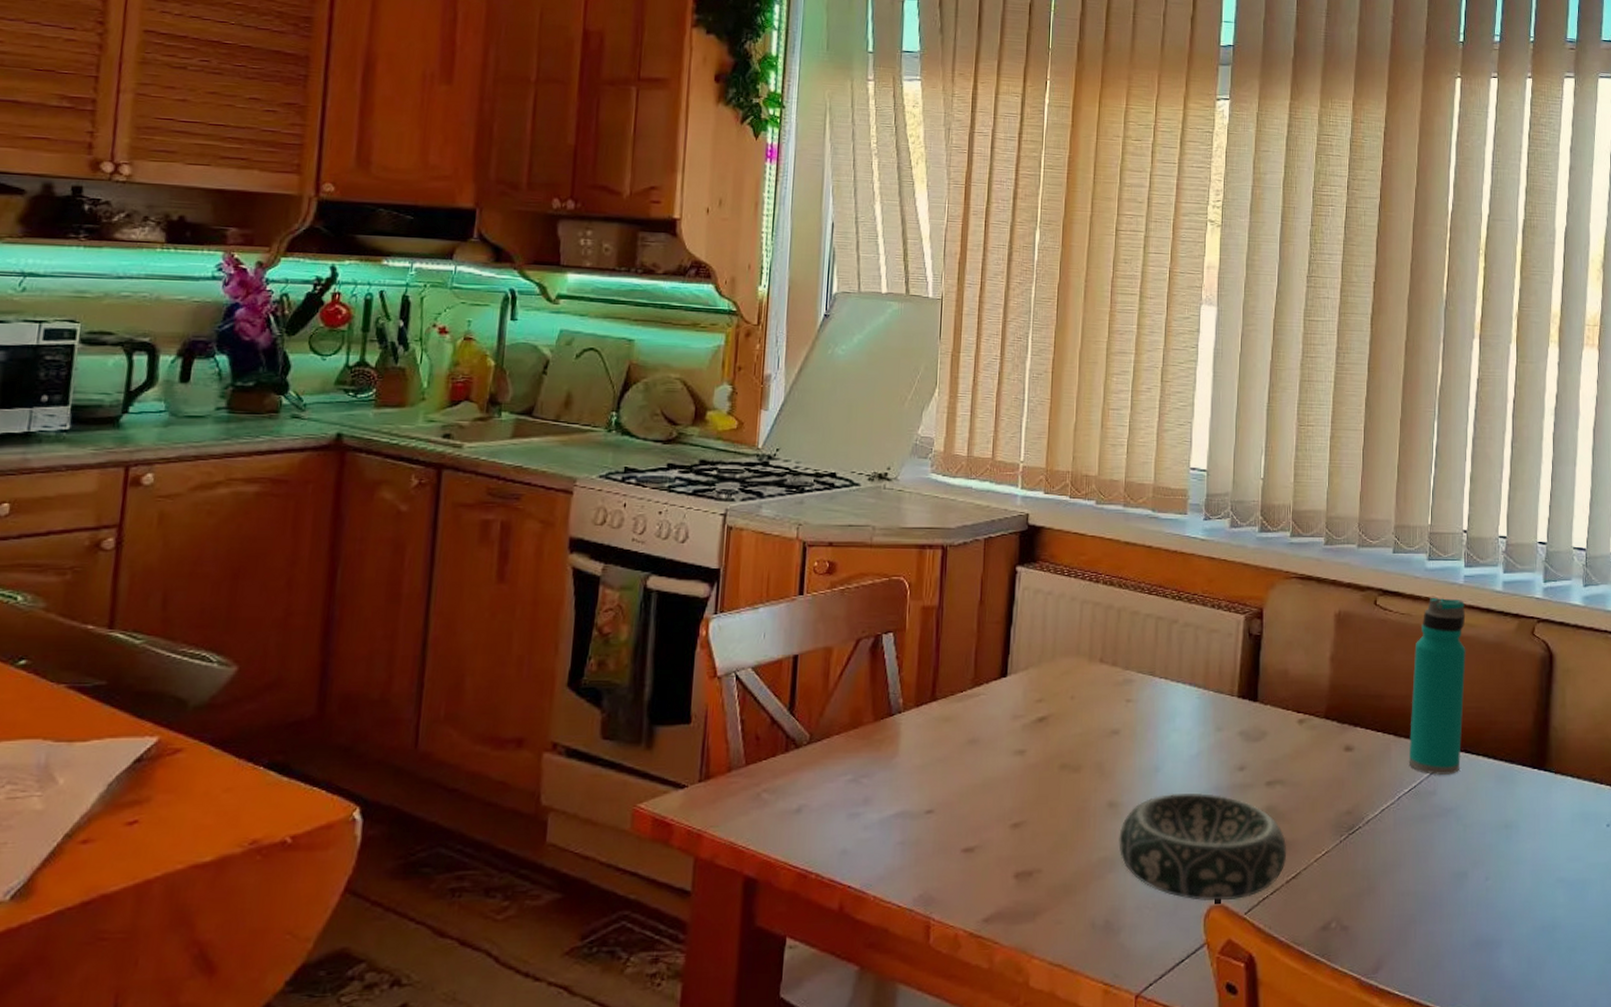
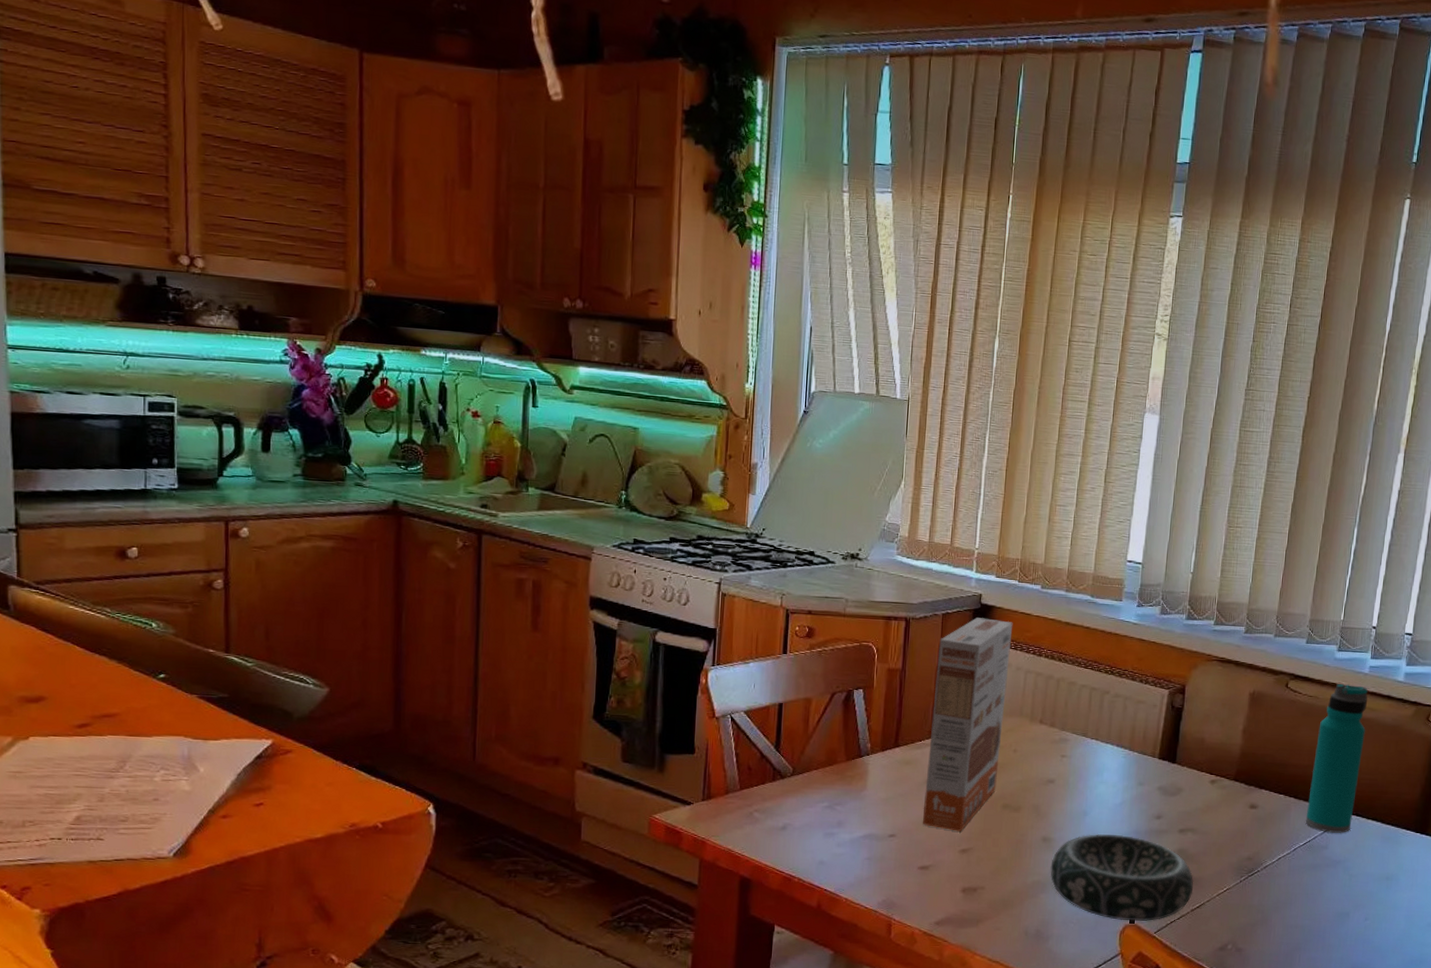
cereal box: none [966,541,1066,801] -> present [923,617,1013,832]

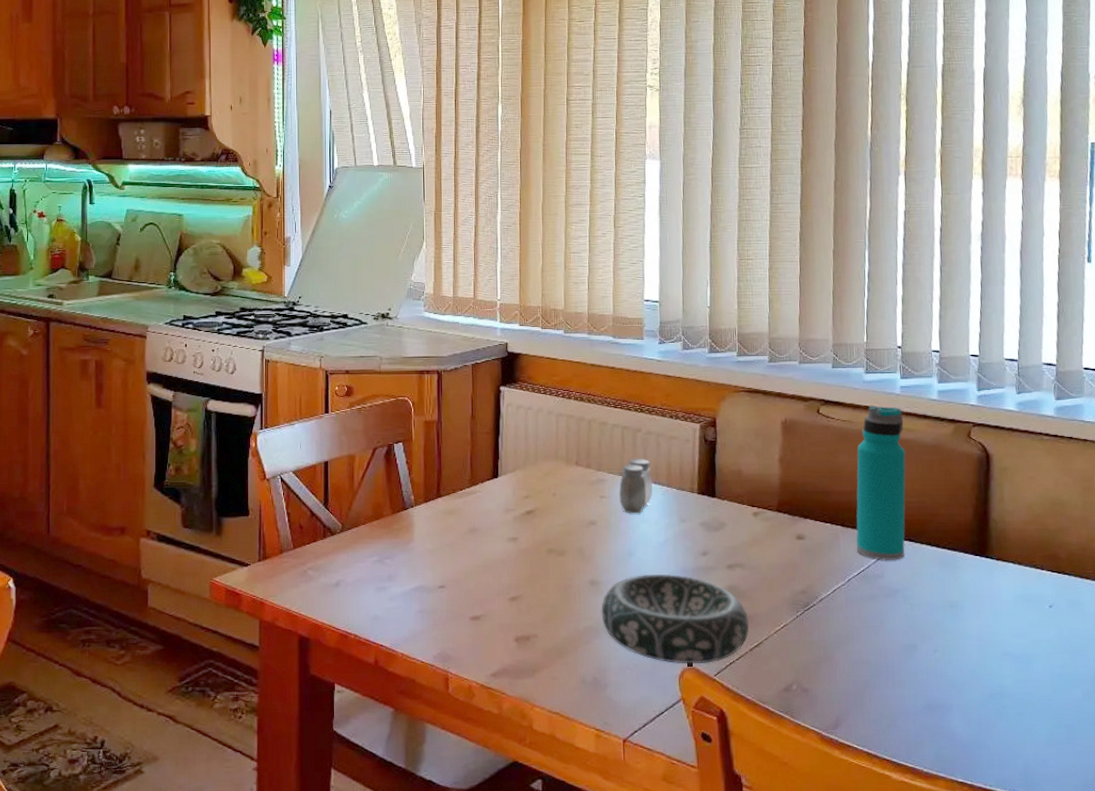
cereal box: present [923,617,1013,832] -> none [469,365,541,579]
salt and pepper shaker: none [1080,720,1116,775] -> present [618,458,653,514]

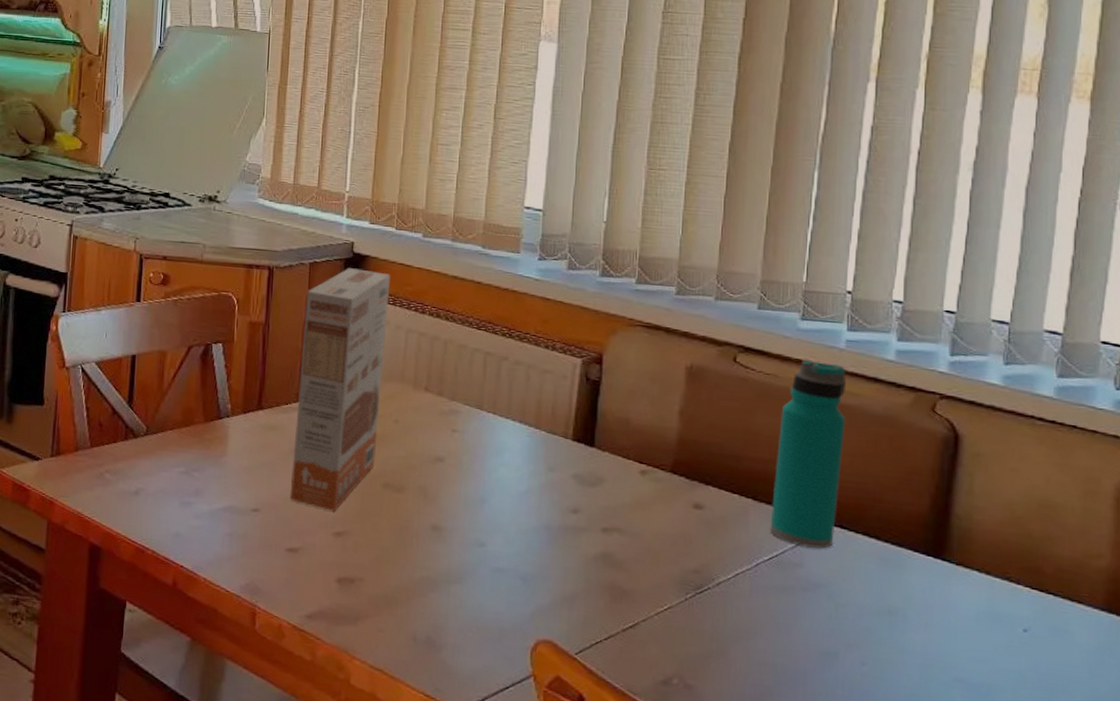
cereal box: none [469,365,541,579] -> present [290,268,391,511]
decorative bowl: present [601,573,750,664] -> none [442,525,624,639]
salt and pepper shaker: present [618,458,653,514] -> none [474,390,518,455]

